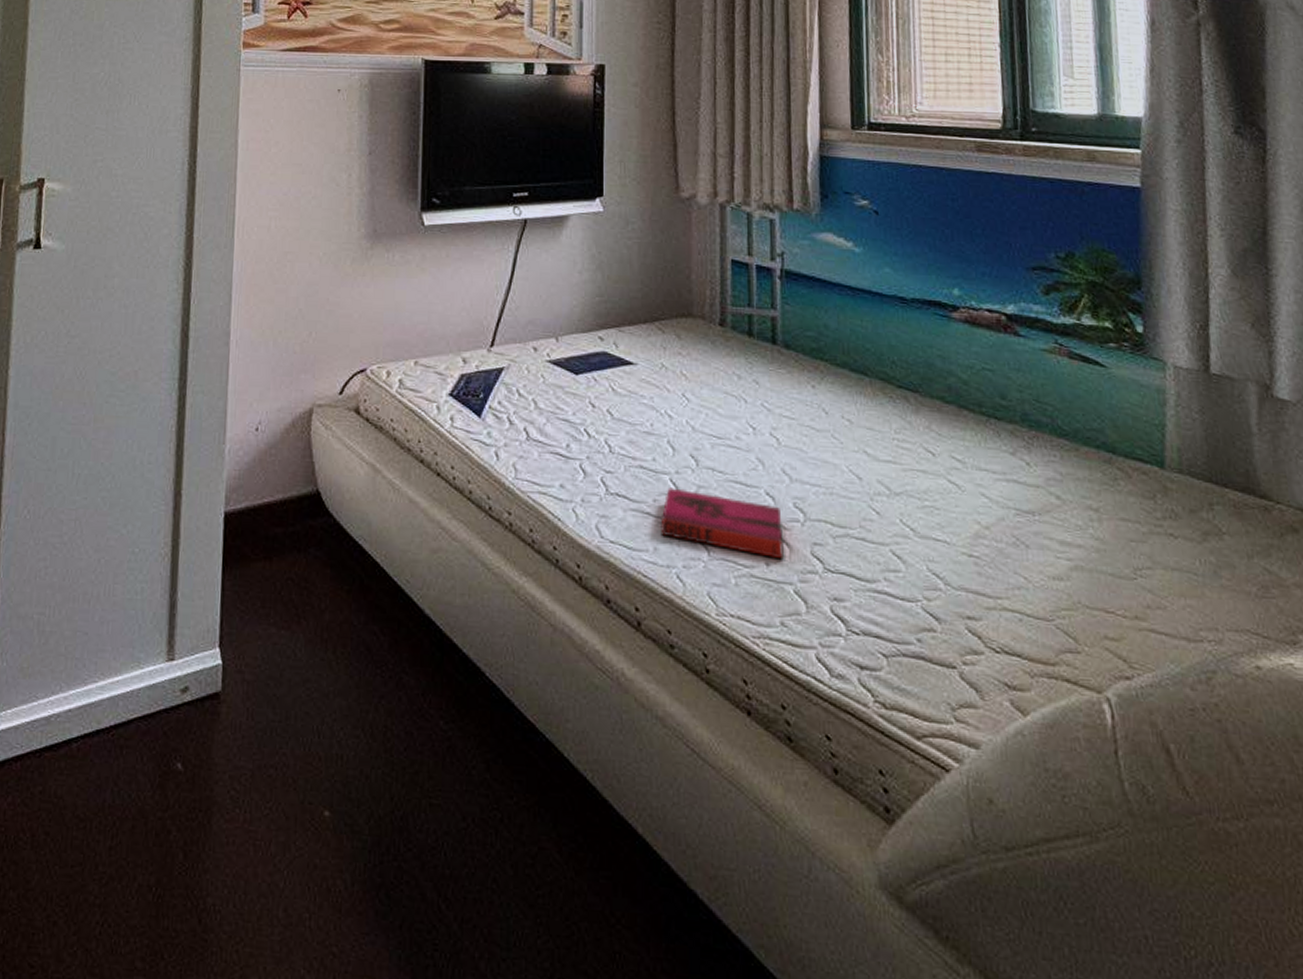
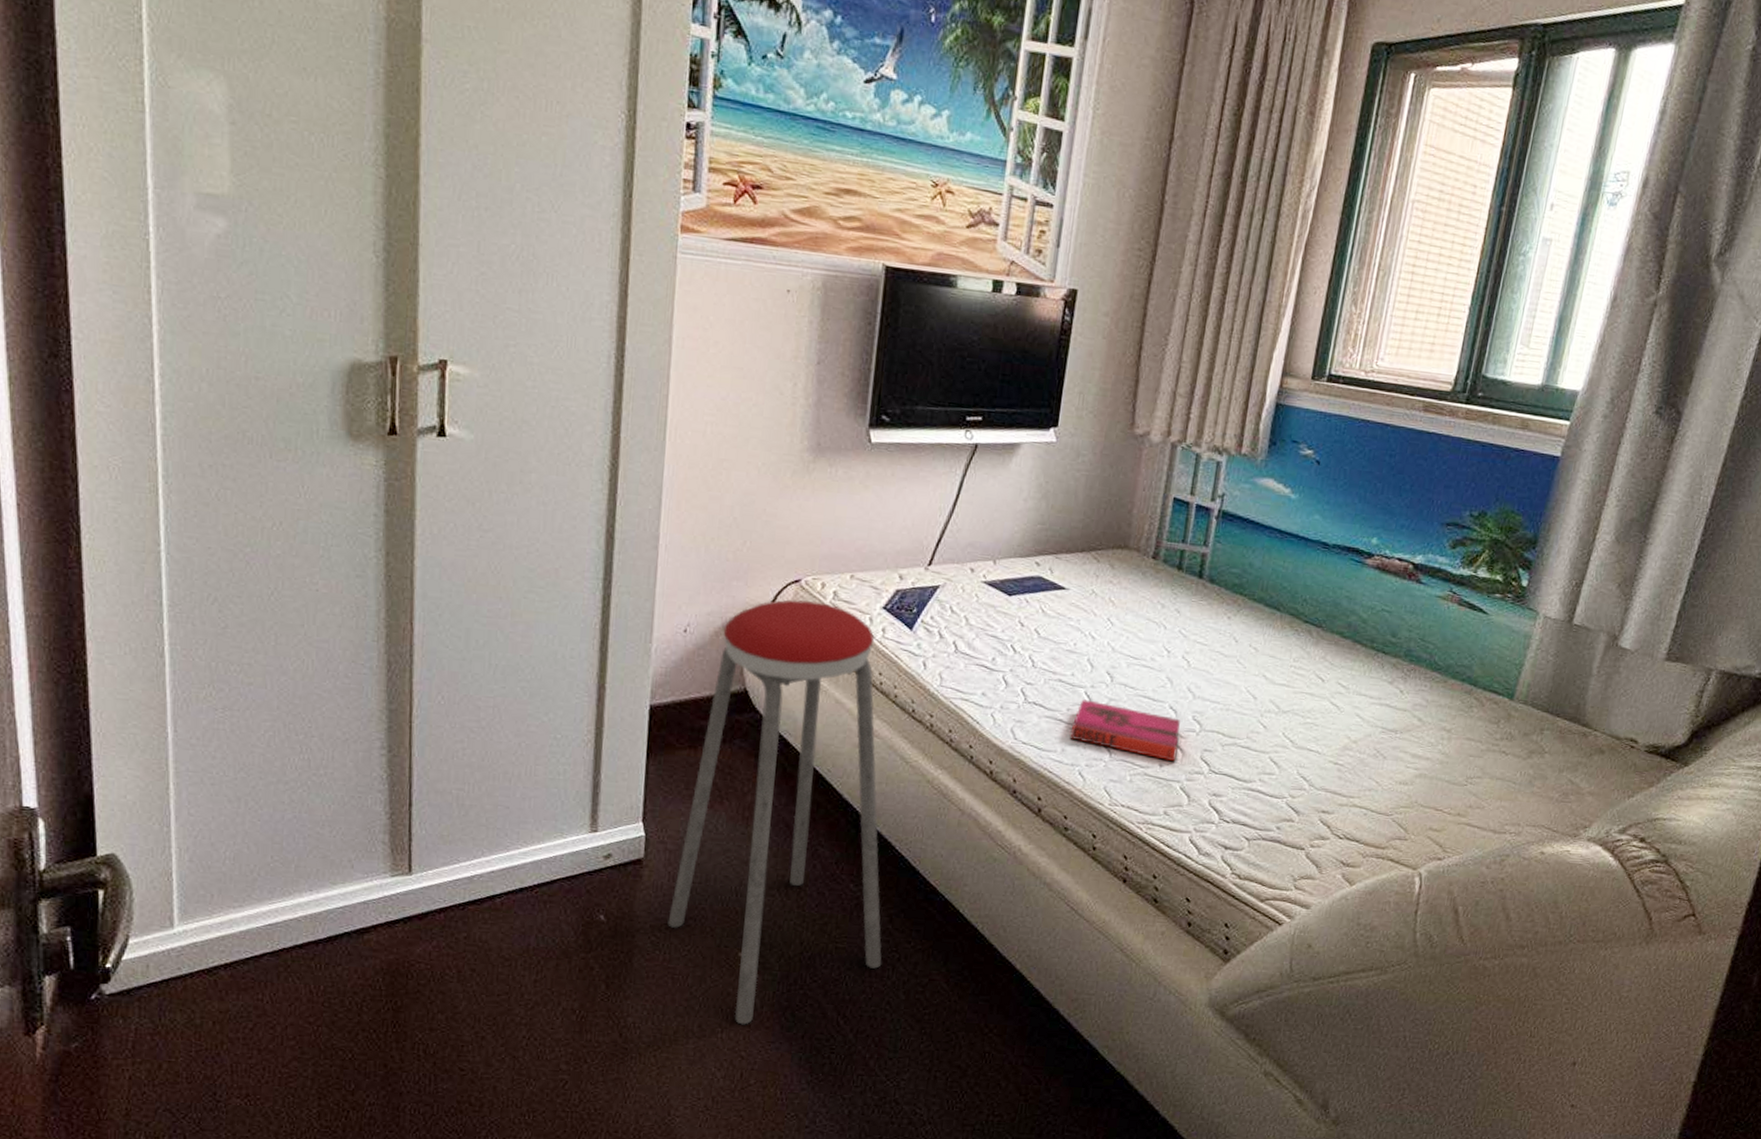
music stool: none [247,390,483,909] -> present [668,599,882,1025]

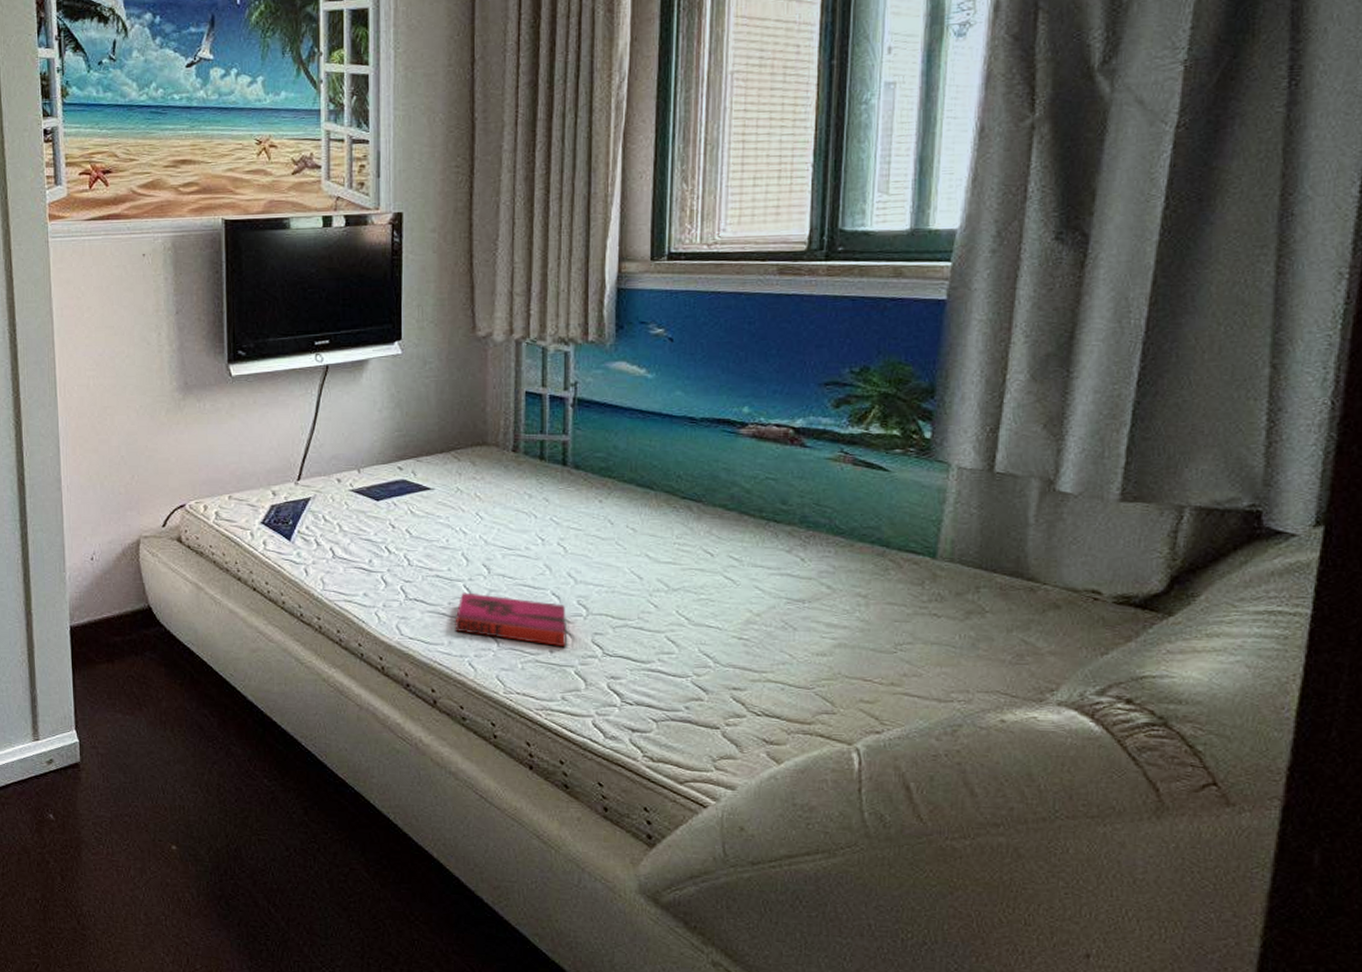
music stool: present [668,599,882,1025] -> none [107,522,303,913]

